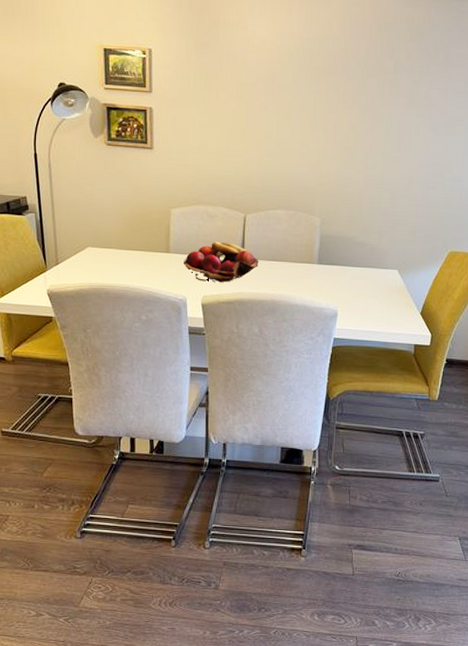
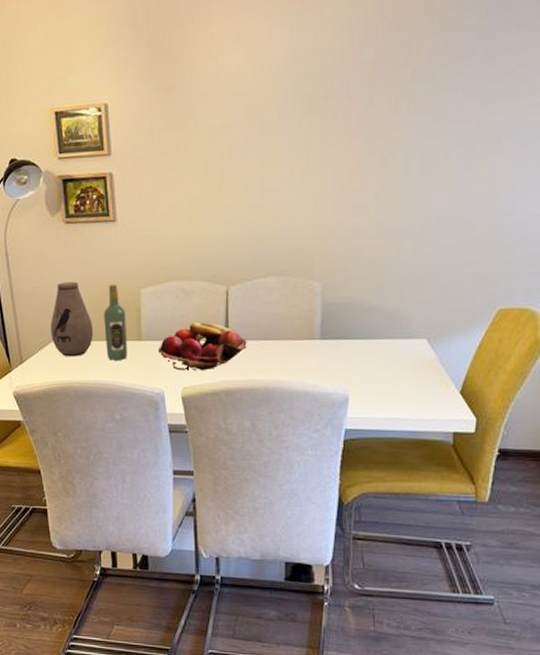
vase: none [87,196,126,263] -> present [51,281,93,357]
wine bottle: none [136,202,157,268] -> present [103,284,127,360]

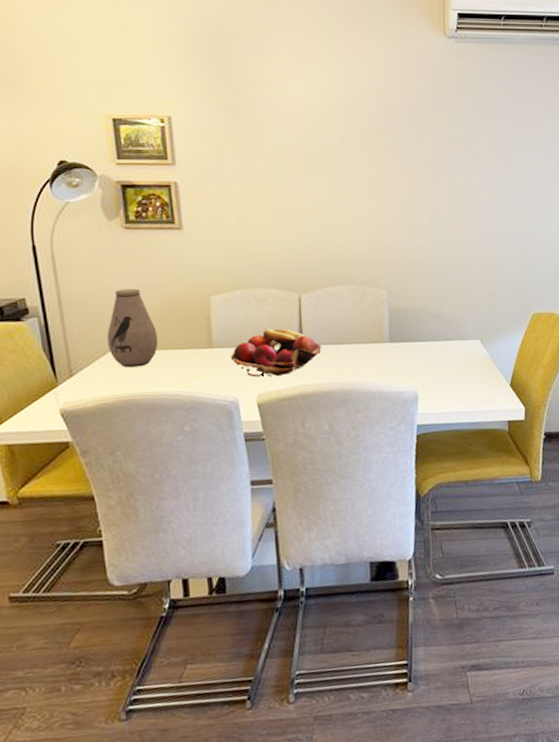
wine bottle: present [103,284,127,360] -> none [169,291,197,370]

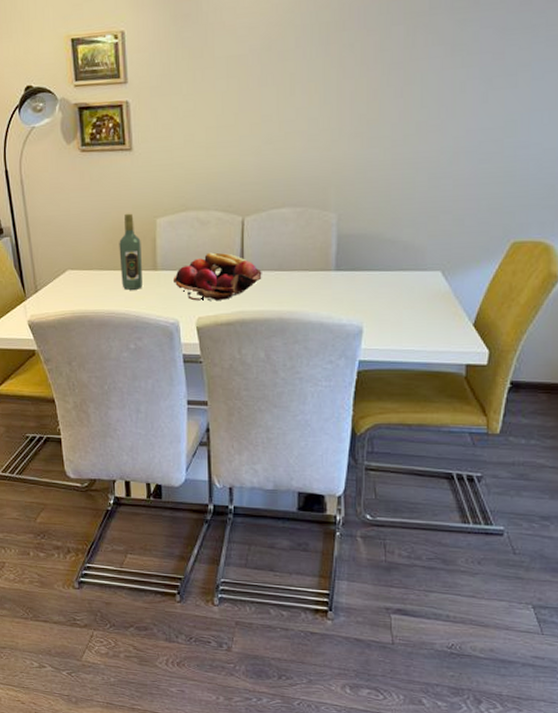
vase: present [107,288,158,368] -> none [66,210,108,286]
wine bottle: none [169,291,197,370] -> present [119,213,142,290]

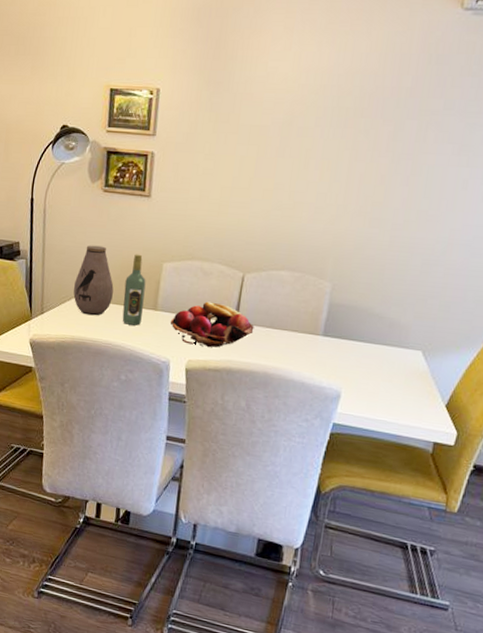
vase: none [66,210,108,286] -> present [73,245,114,316]

